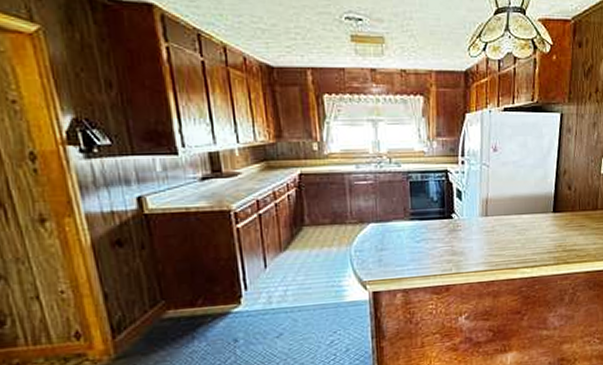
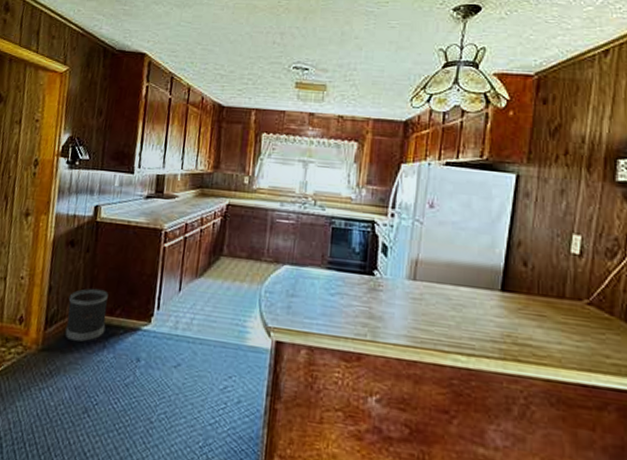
wastebasket: none [134,283,190,342] -> present [65,288,109,343]

